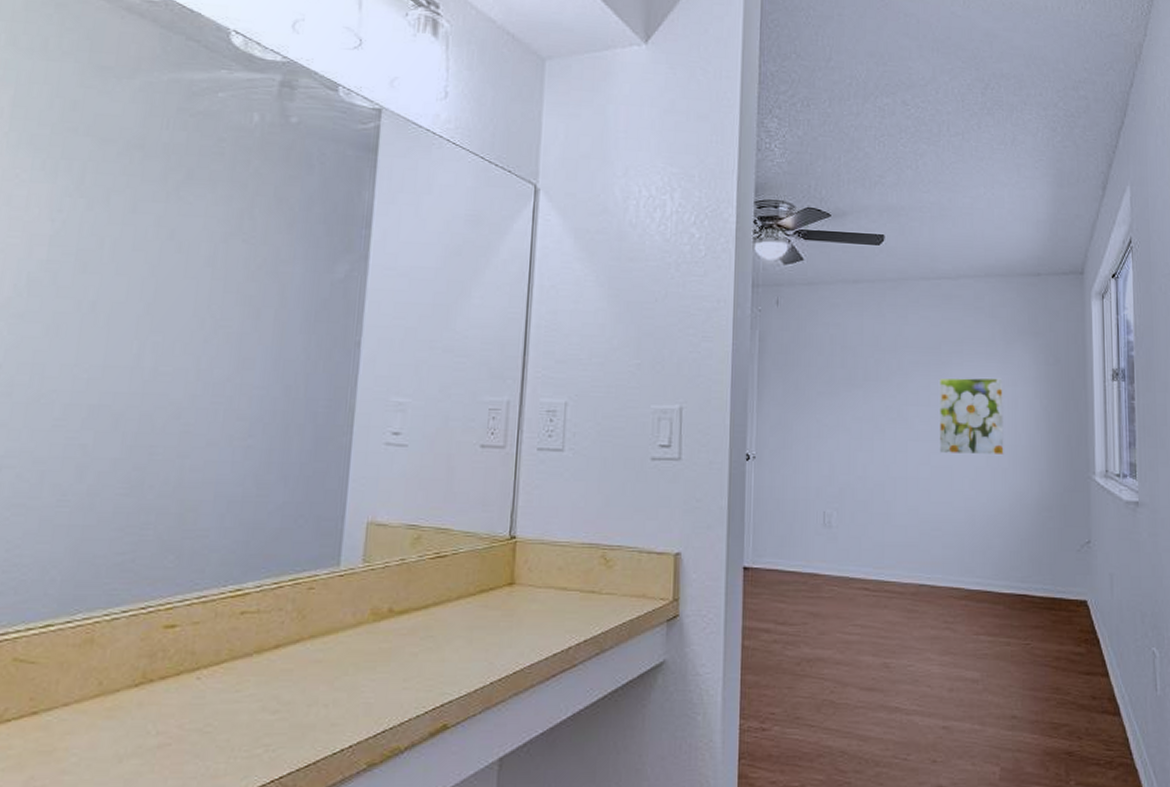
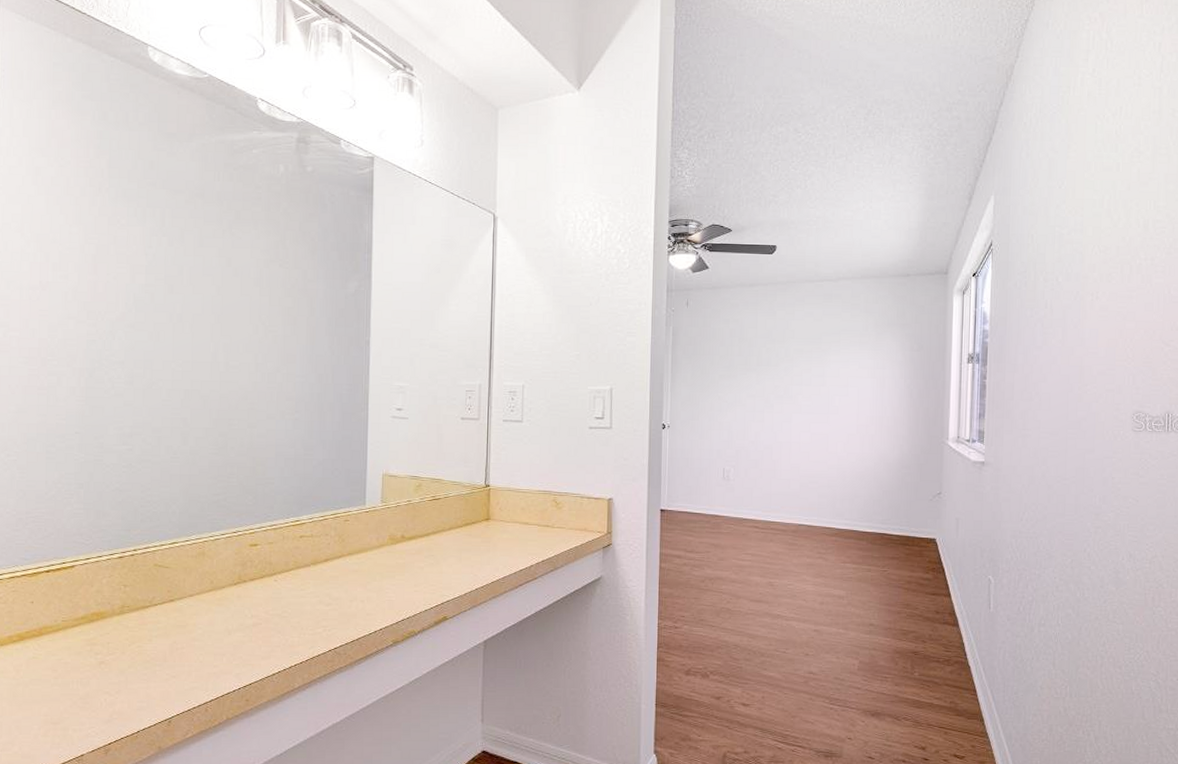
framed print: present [939,377,1004,456] -> none [817,362,873,425]

